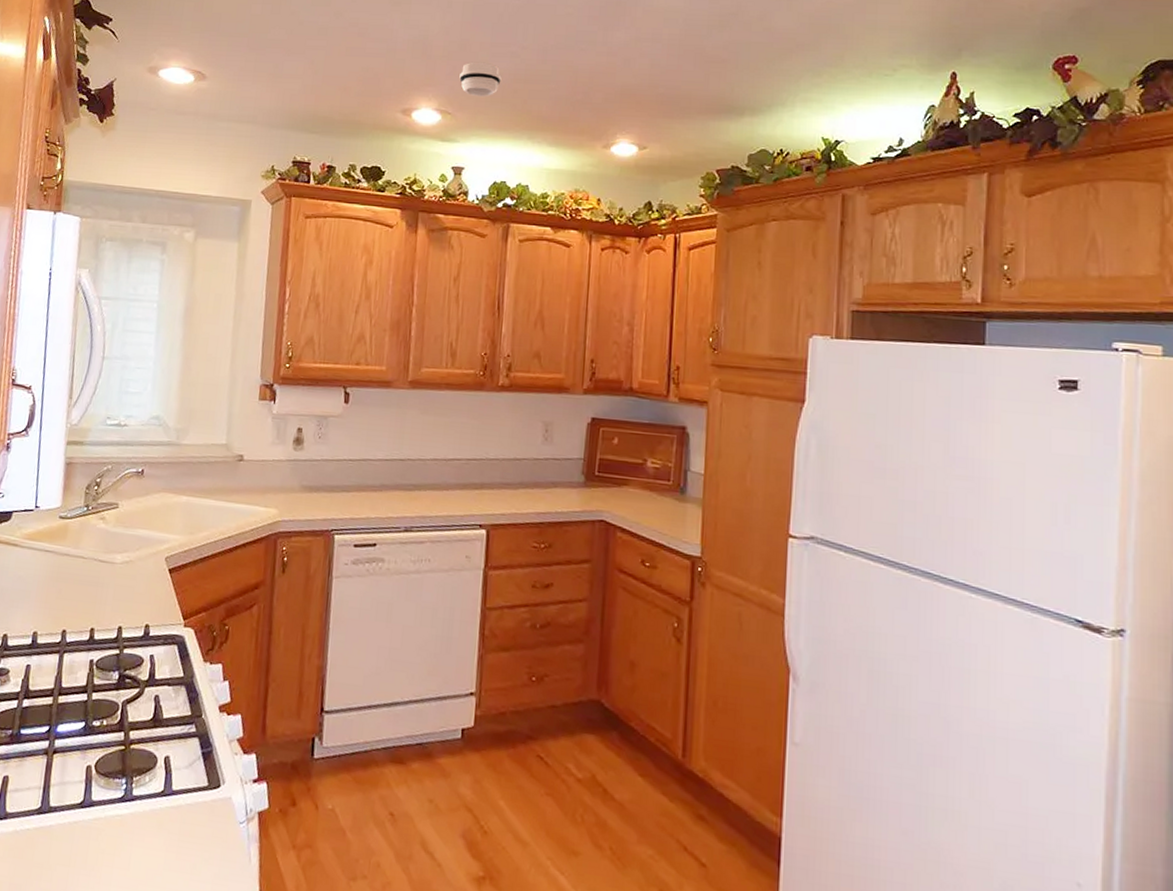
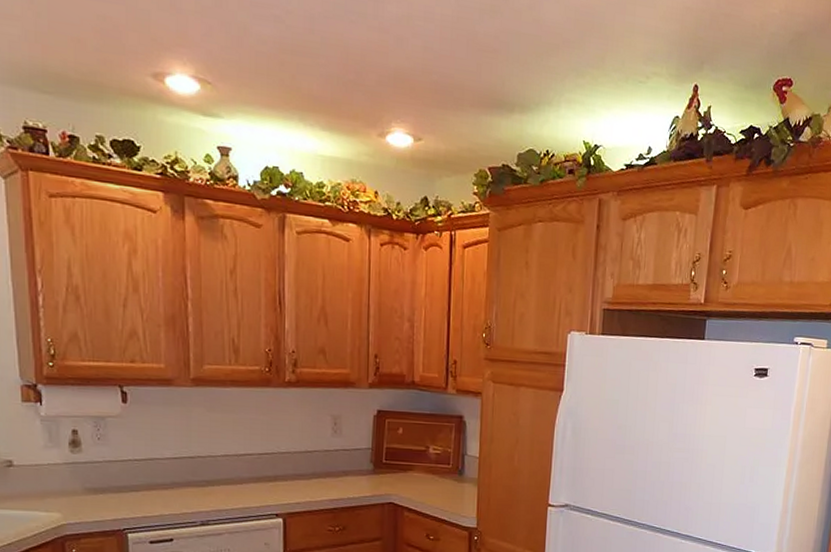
smoke detector: present [459,61,502,96] -> none [217,22,266,67]

